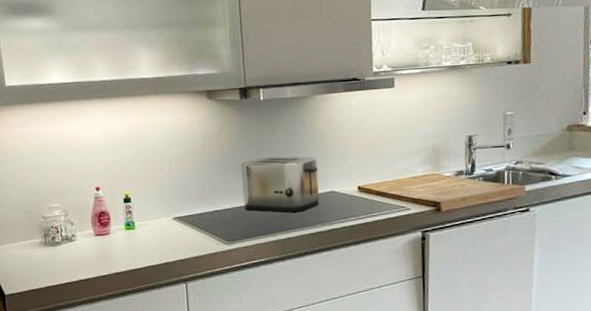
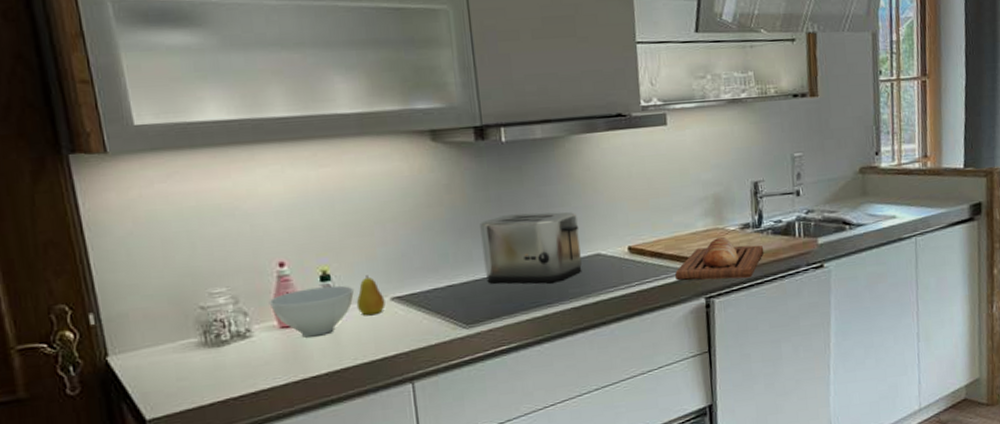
bowl: none [88,206,148,244] -> present [269,285,355,338]
fruit: none [148,199,169,230] -> present [356,275,386,316]
bread loaf: none [397,182,475,218] -> present [675,237,764,281]

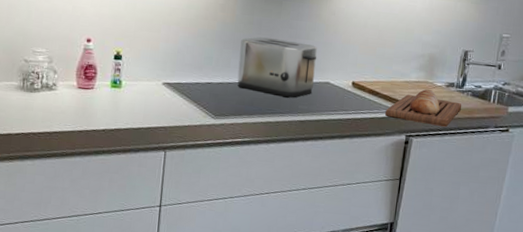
bowl: present [269,285,355,338] -> none [73,62,138,101]
fruit: present [356,275,386,316] -> none [136,61,158,93]

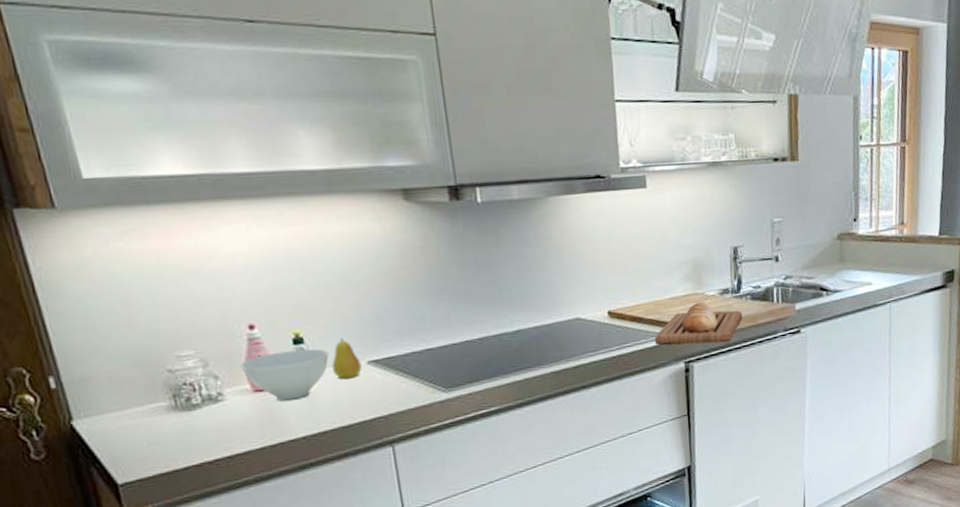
bowl: none [73,62,138,101] -> present [240,348,330,402]
fruit: none [136,61,158,93] -> present [331,338,362,380]
toaster: present [237,37,317,99] -> none [457,275,561,349]

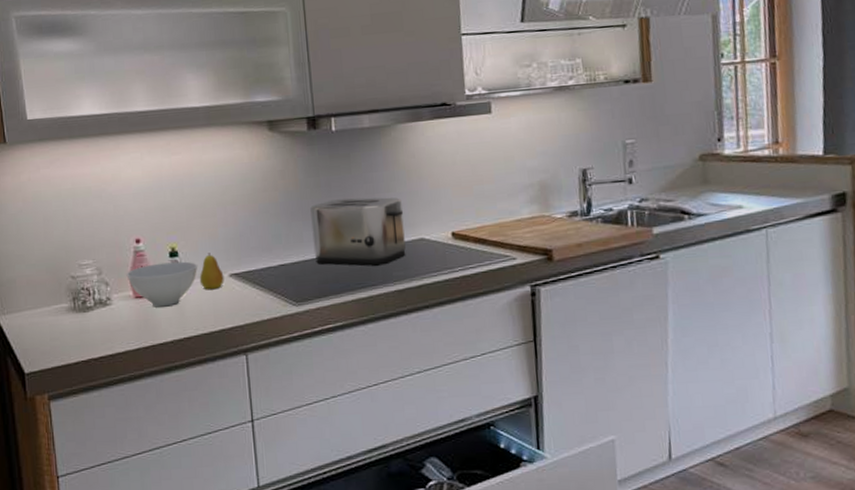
toaster: none [457,275,561,349] -> present [310,197,406,267]
bread loaf: present [655,302,743,345] -> none [499,225,594,268]

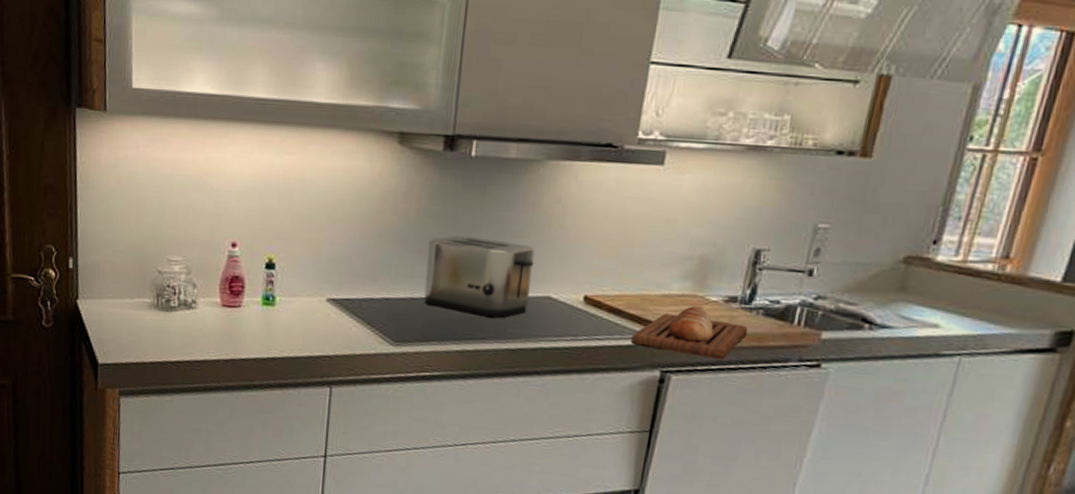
bowl: present [126,261,198,308] -> none [216,272,295,322]
fruit: present [199,253,224,290] -> none [293,271,321,313]
bread loaf: none [499,225,594,268] -> present [631,306,749,361]

